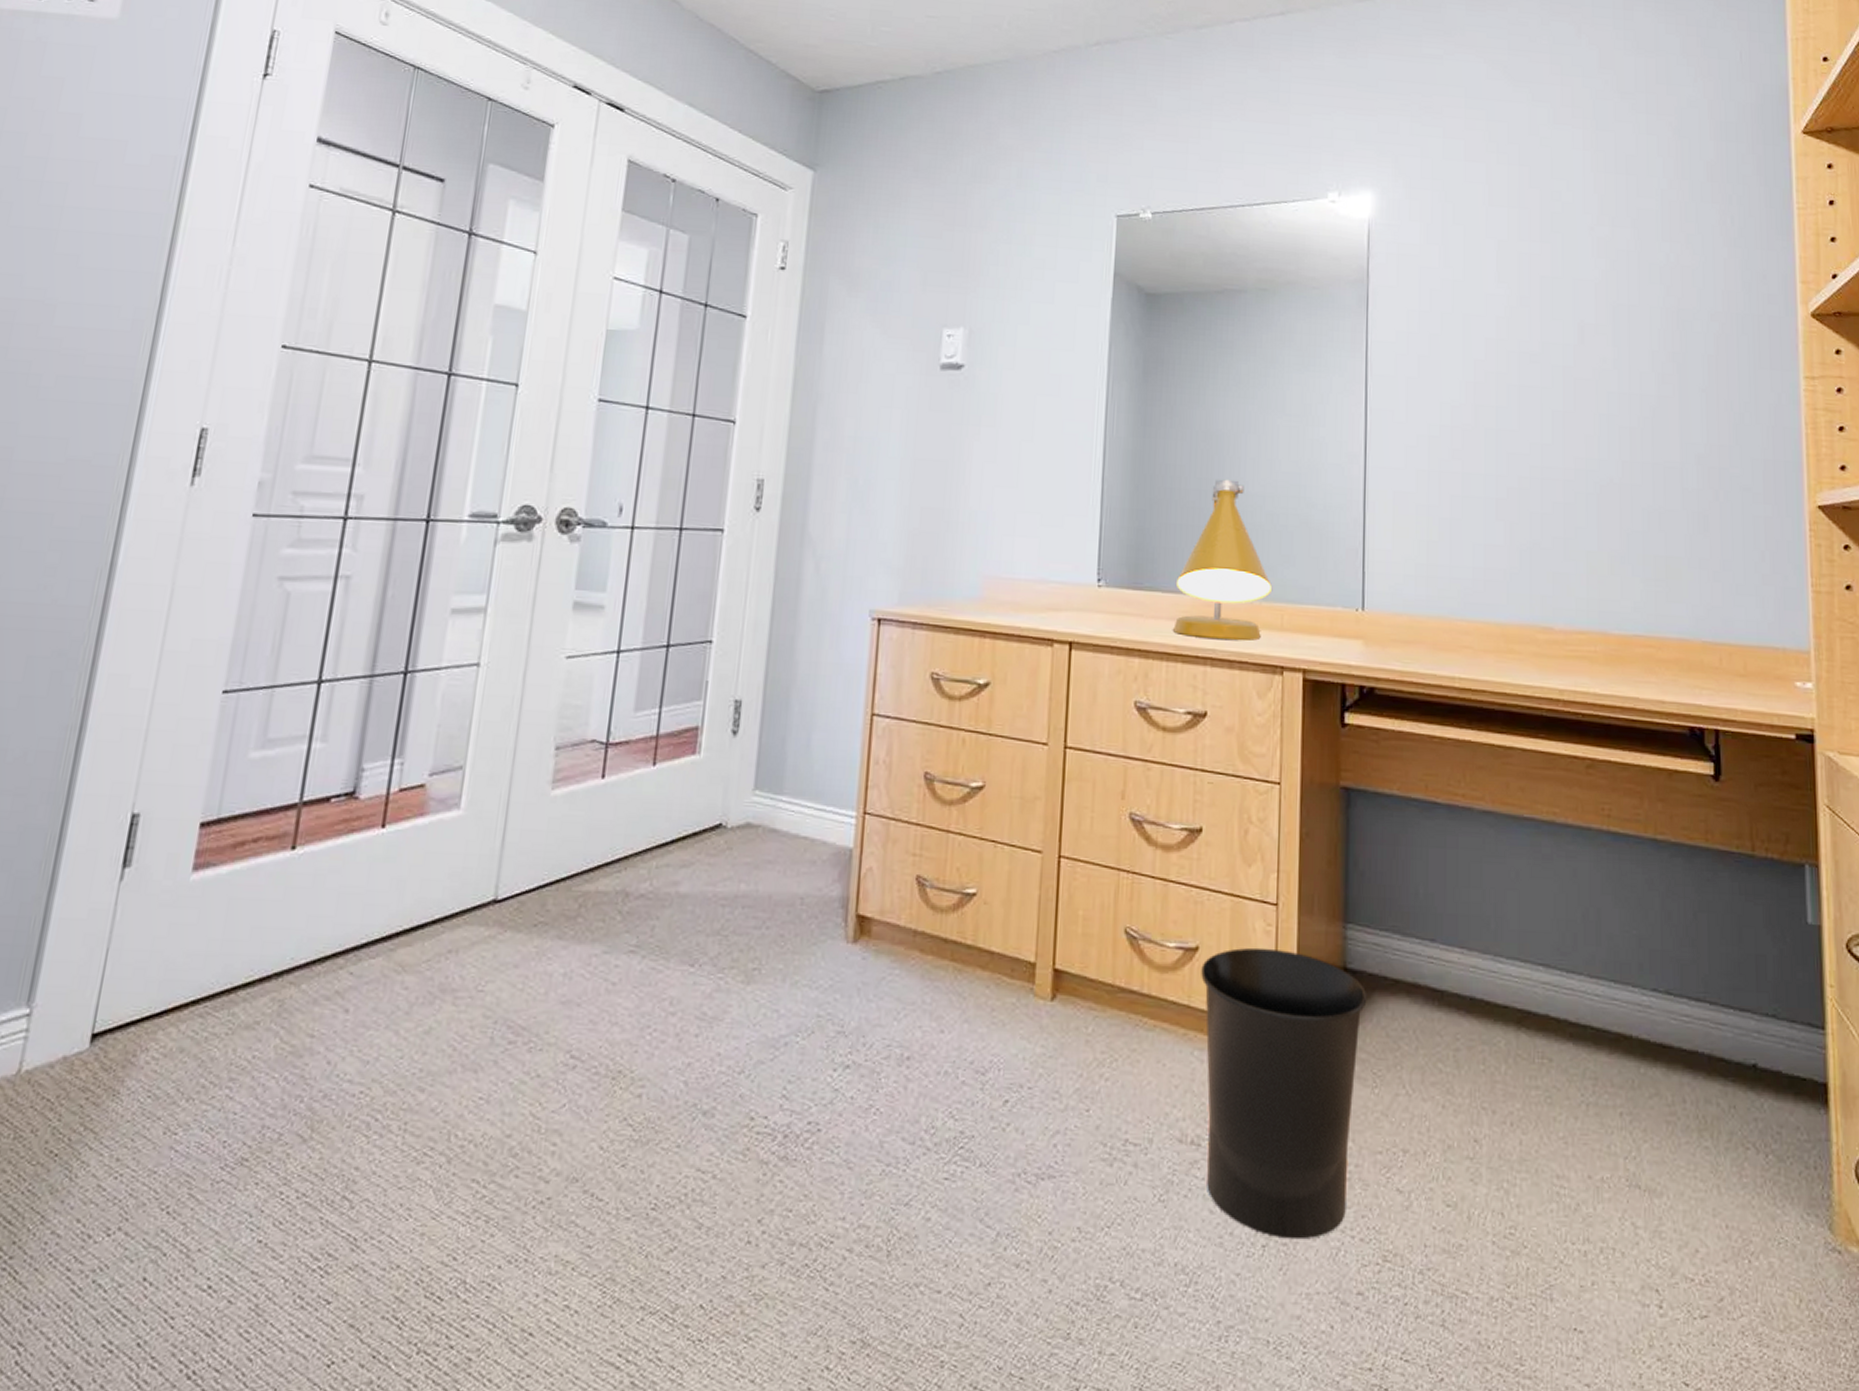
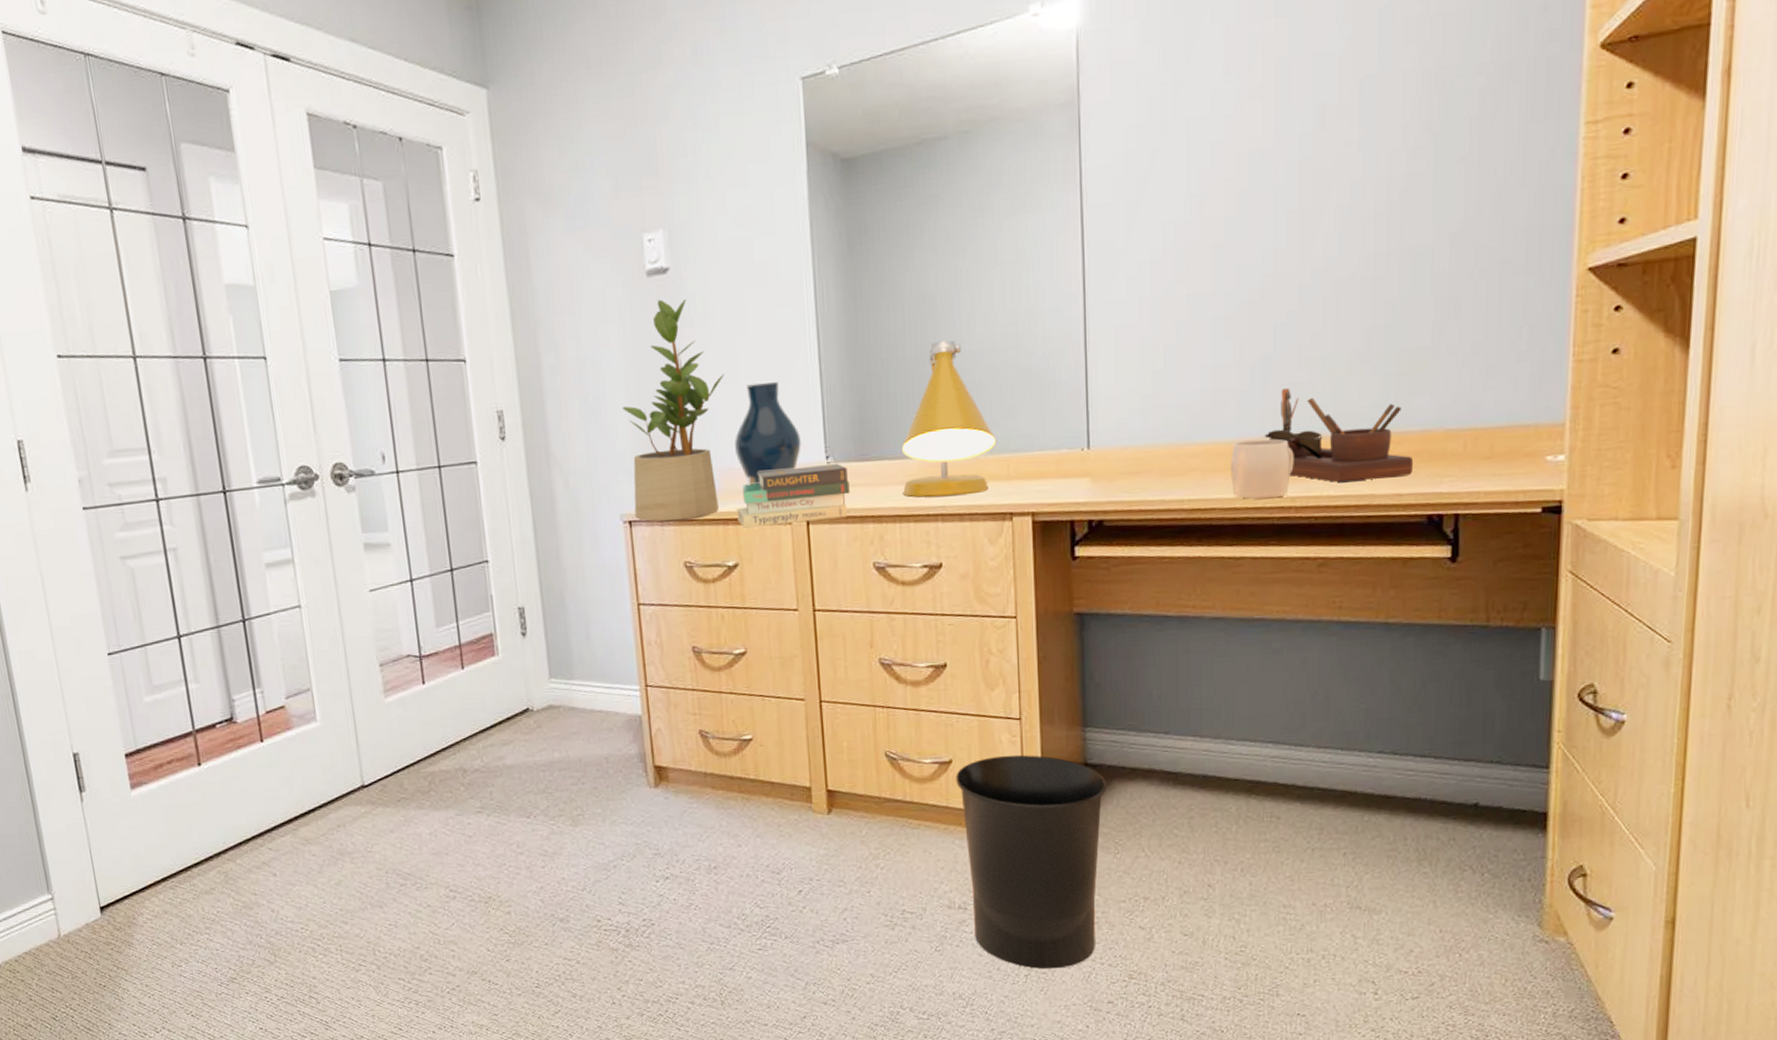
potted plant: none [885,394,1004,627] -> present [623,298,724,523]
books: none [995,585,1119,647] -> present [735,464,850,528]
vase: none [1003,492,1074,599] -> present [734,382,801,486]
mug: none [1501,624,1561,688] -> present [1231,438,1294,499]
desk organizer: none [1532,578,1674,684] -> present [1264,388,1414,482]

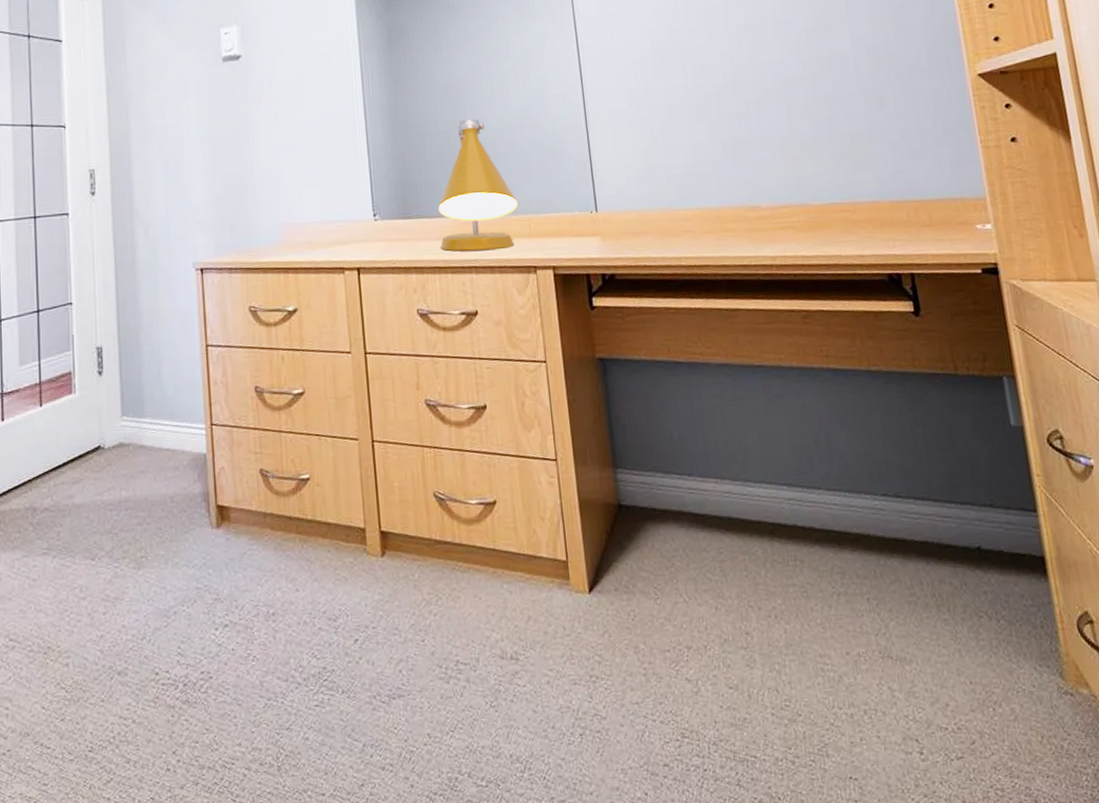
potted plant: present [623,298,724,523] -> none [199,80,286,270]
vase: present [734,382,801,486] -> none [294,150,352,239]
books: present [735,464,850,528] -> none [295,221,395,277]
waste bin: present [956,754,1107,969] -> none [500,495,646,727]
mug: present [1231,438,1294,499] -> none [716,206,770,258]
desk organizer: present [1264,388,1414,482] -> none [741,164,870,244]

